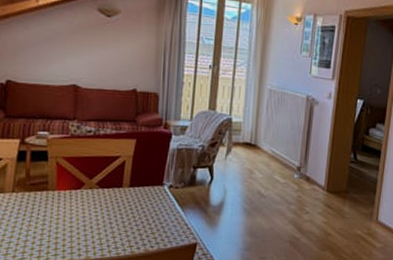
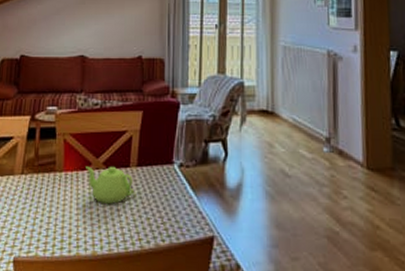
teapot: none [79,186,126,218] -> present [86,166,134,204]

